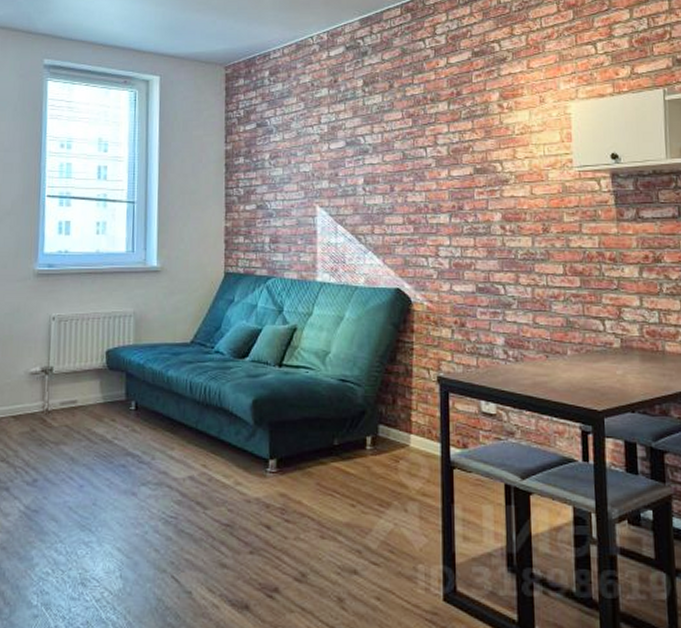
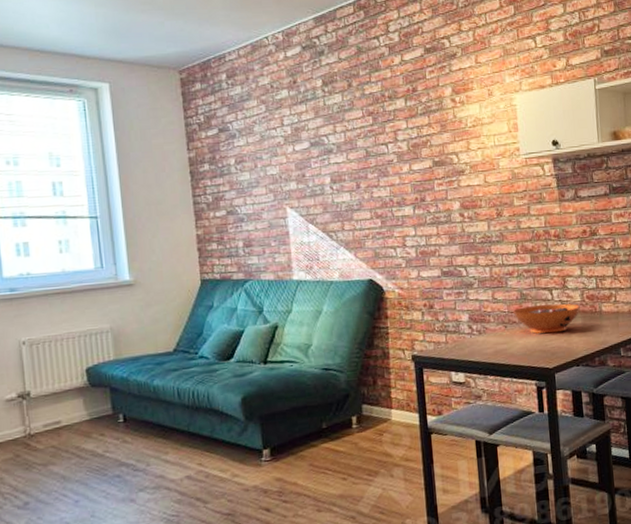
decorative bowl: none [557,336,638,370] -> present [513,304,580,334]

